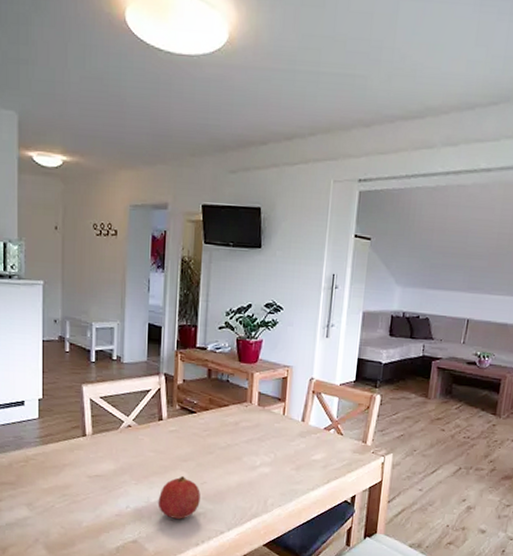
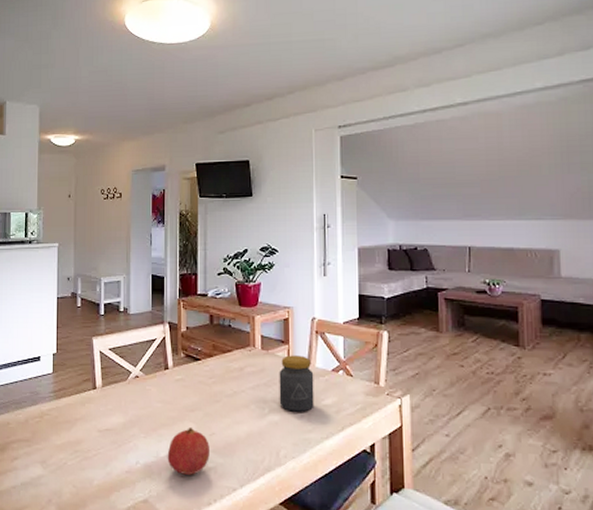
jar: none [271,412,307,466] -> present [279,355,314,412]

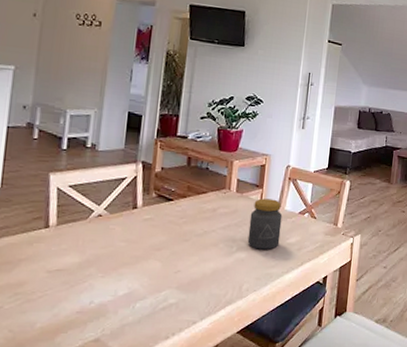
fruit: present [167,428,210,475] -> none [126,266,174,312]

